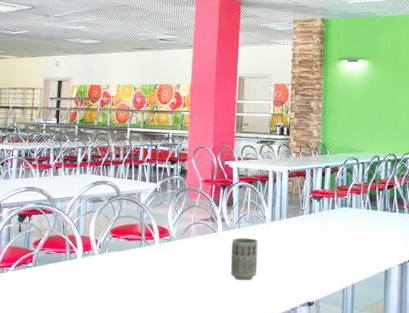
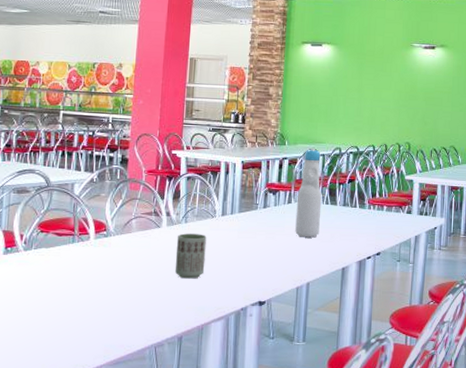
bottle: none [339,156,363,241] -> present [295,148,322,238]

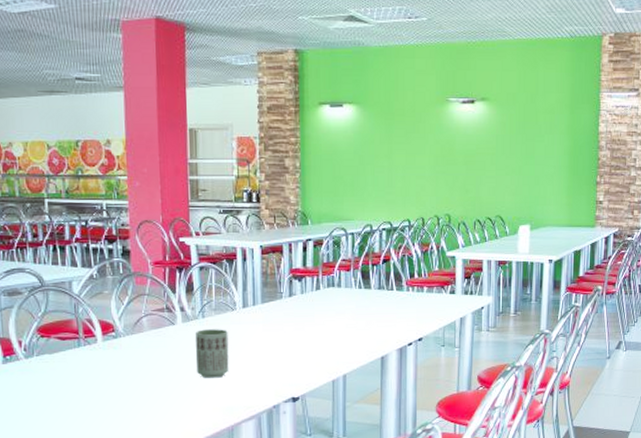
bottle: present [295,148,322,238] -> none [326,226,354,327]

